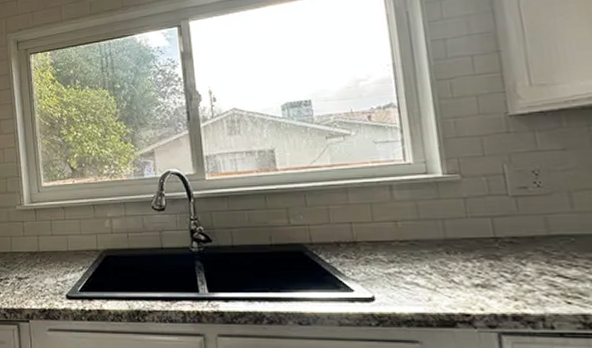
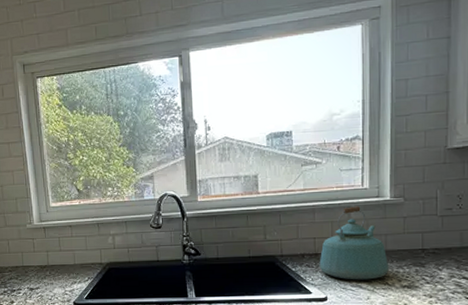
kettle: none [359,184,454,276] -> present [319,206,390,280]

